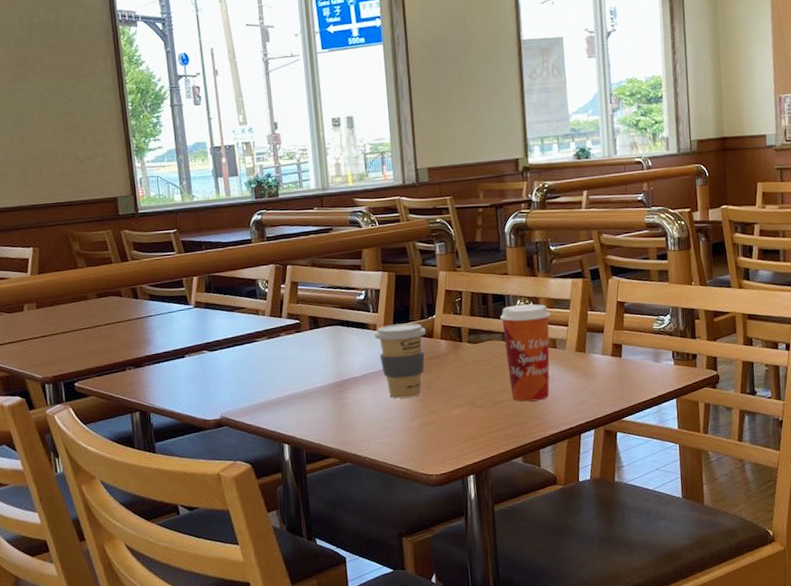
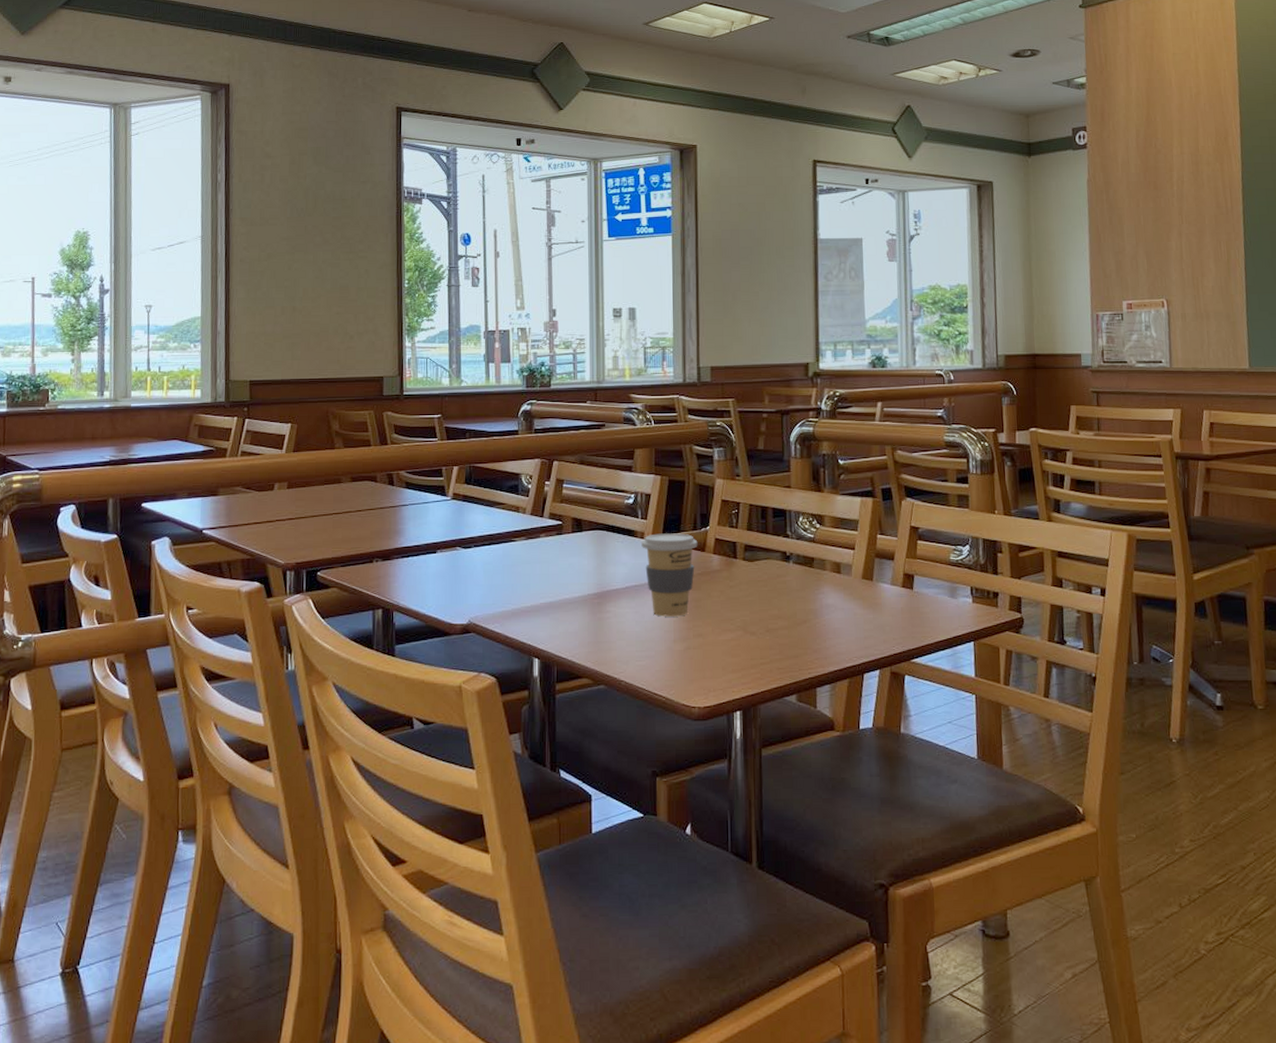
paper cup: present [500,304,551,402] -> none [780,522,836,632]

